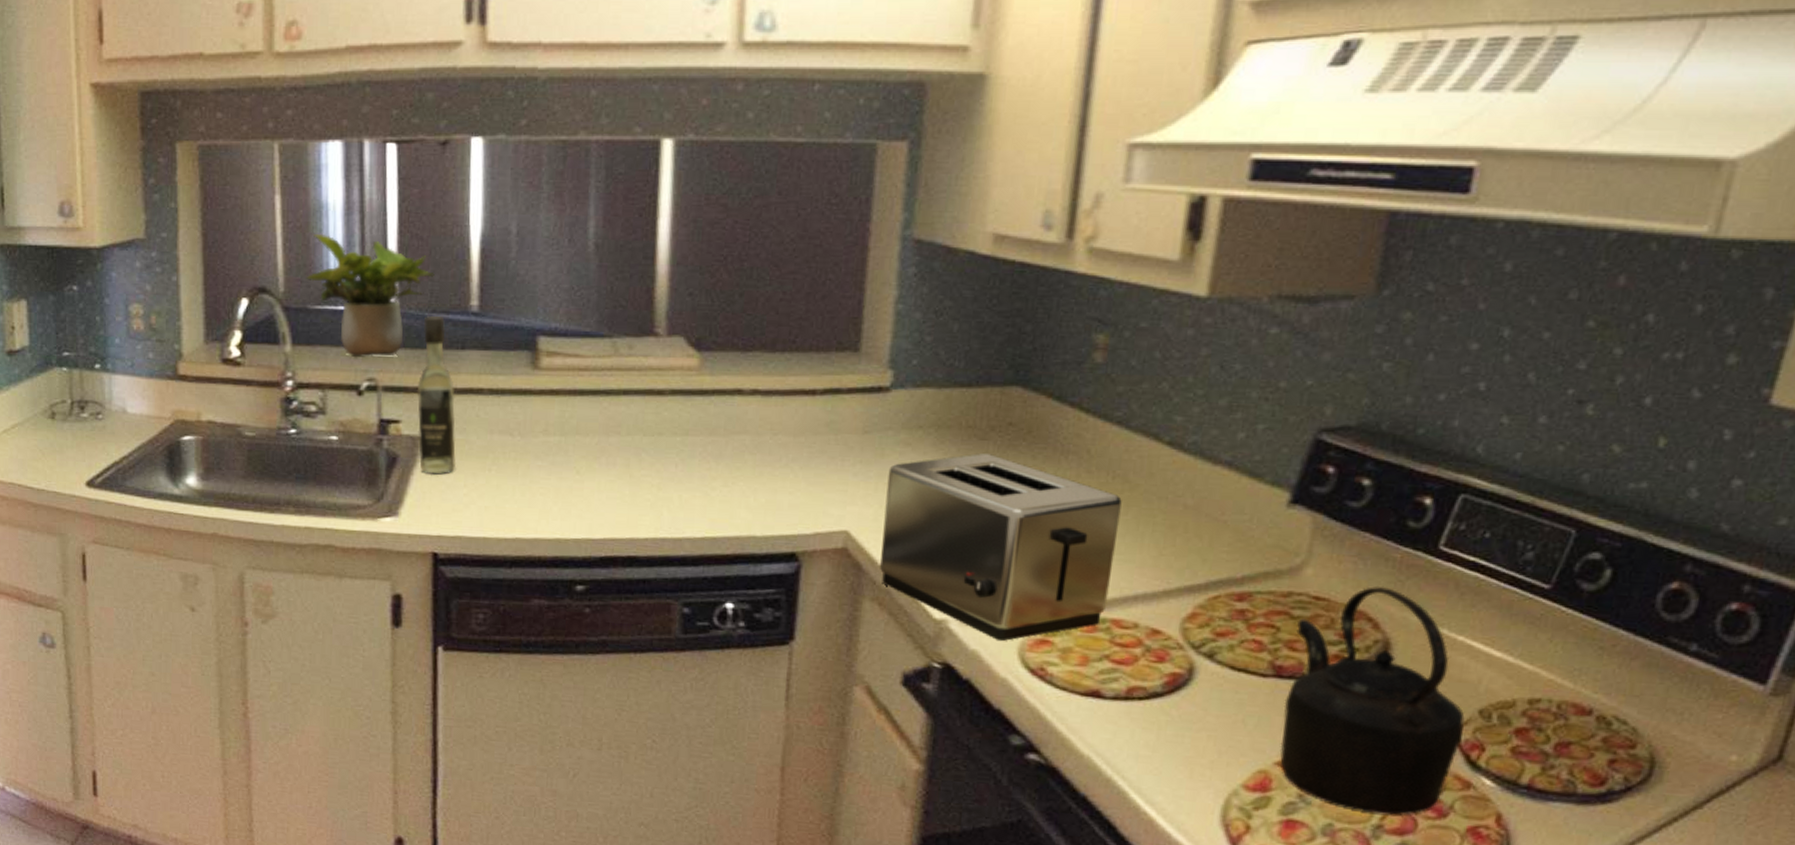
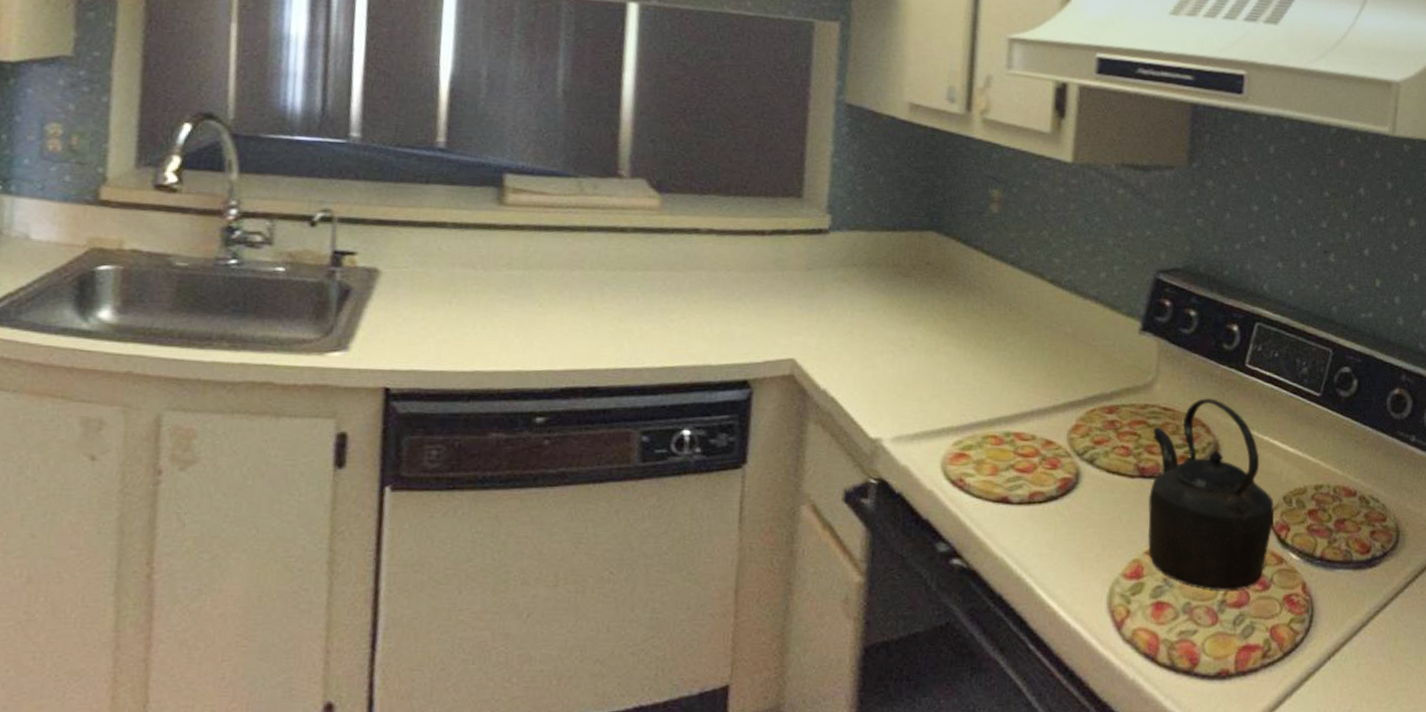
potted plant: present [306,234,434,358] -> none [260,64,401,189]
bottle: present [416,315,457,474] -> none [374,150,417,306]
toaster: present [880,453,1122,641] -> none [823,289,1018,456]

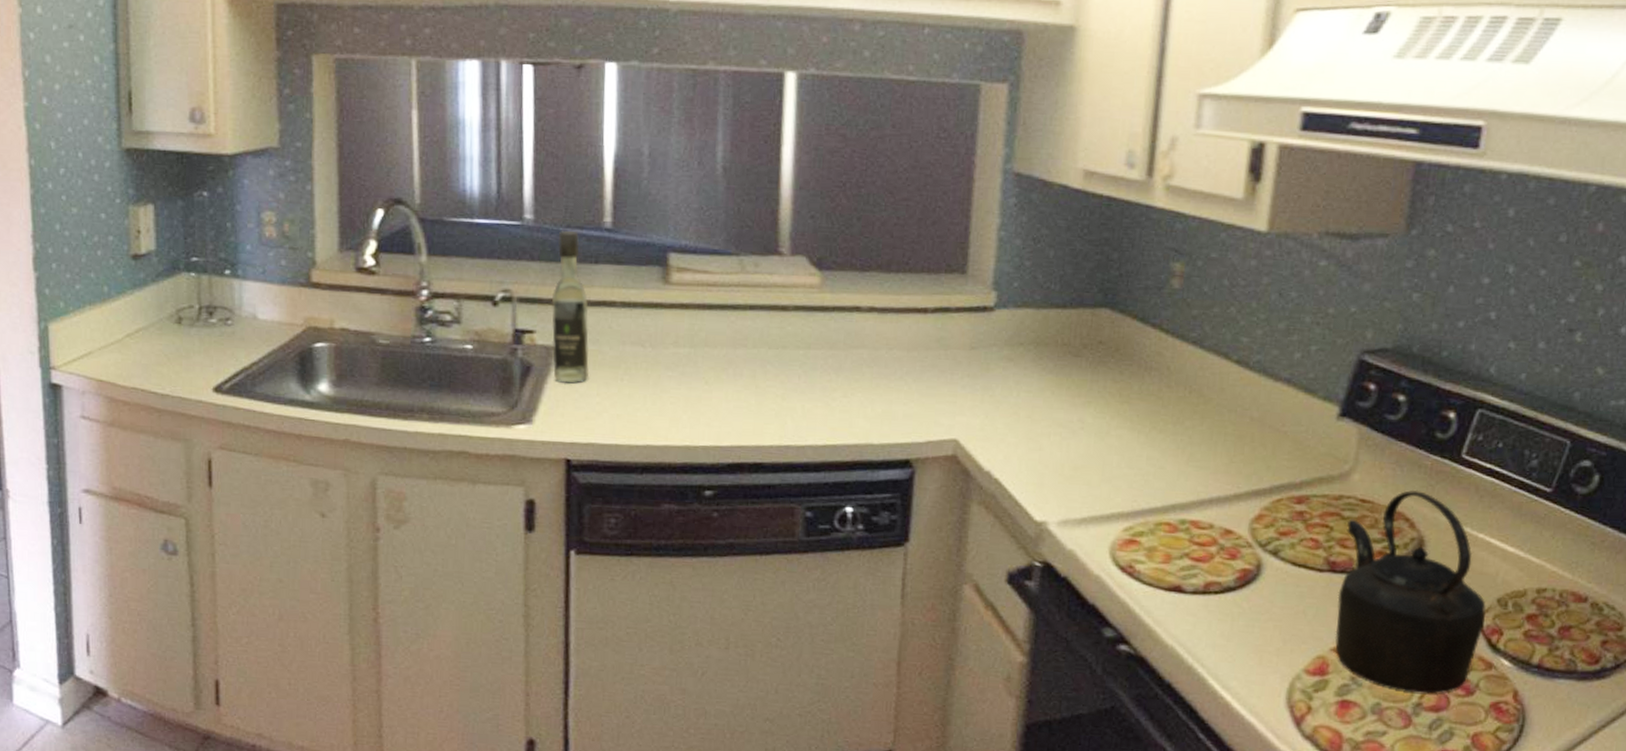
bottle: none [374,150,417,306] -> present [551,230,590,383]

